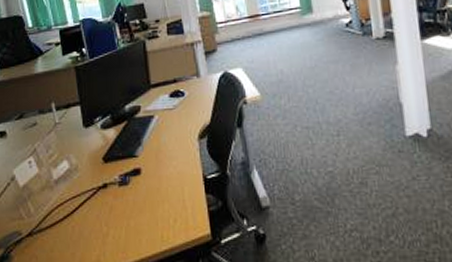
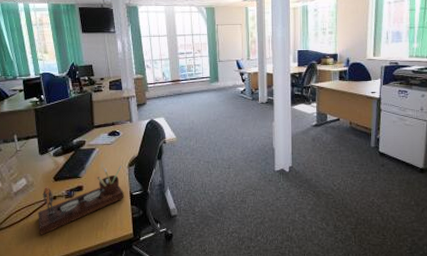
desk organizer: none [85,138,196,240] -> present [38,166,124,236]

